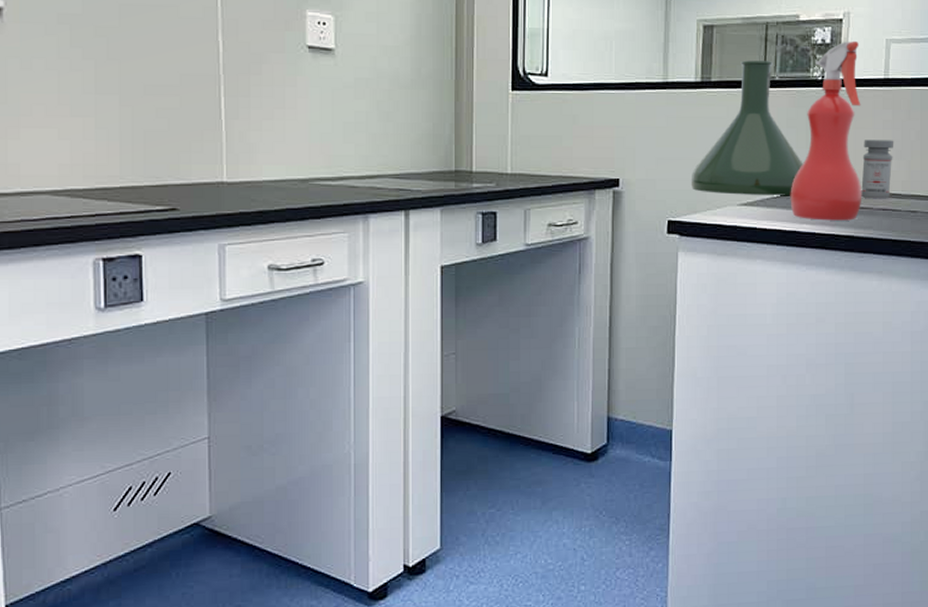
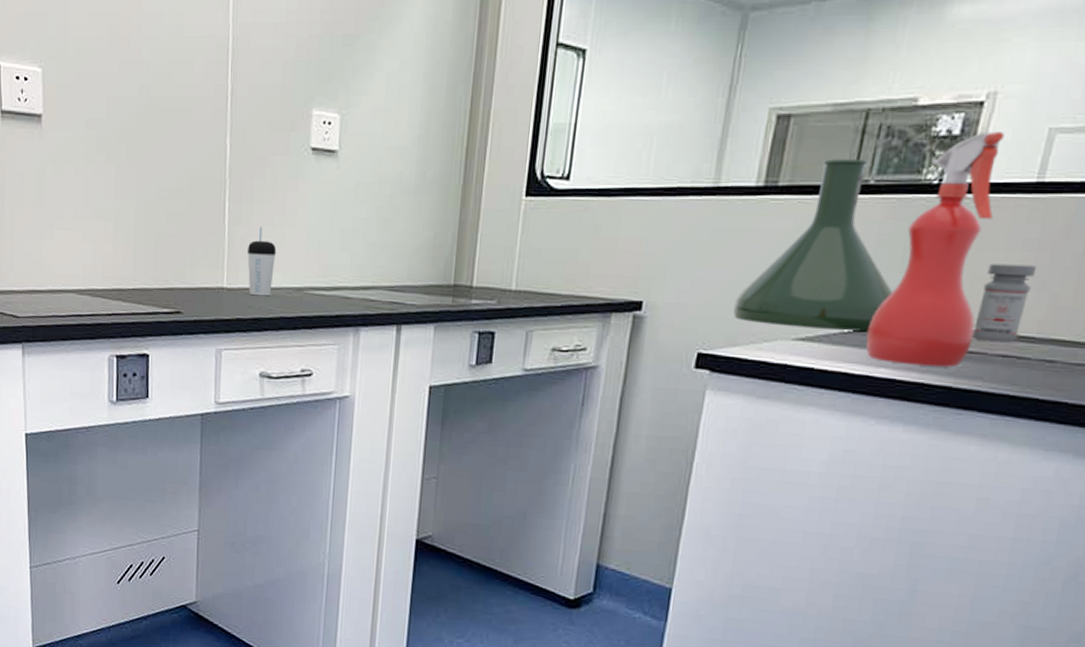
beverage cup: none [248,120,278,189] -> present [247,226,277,297]

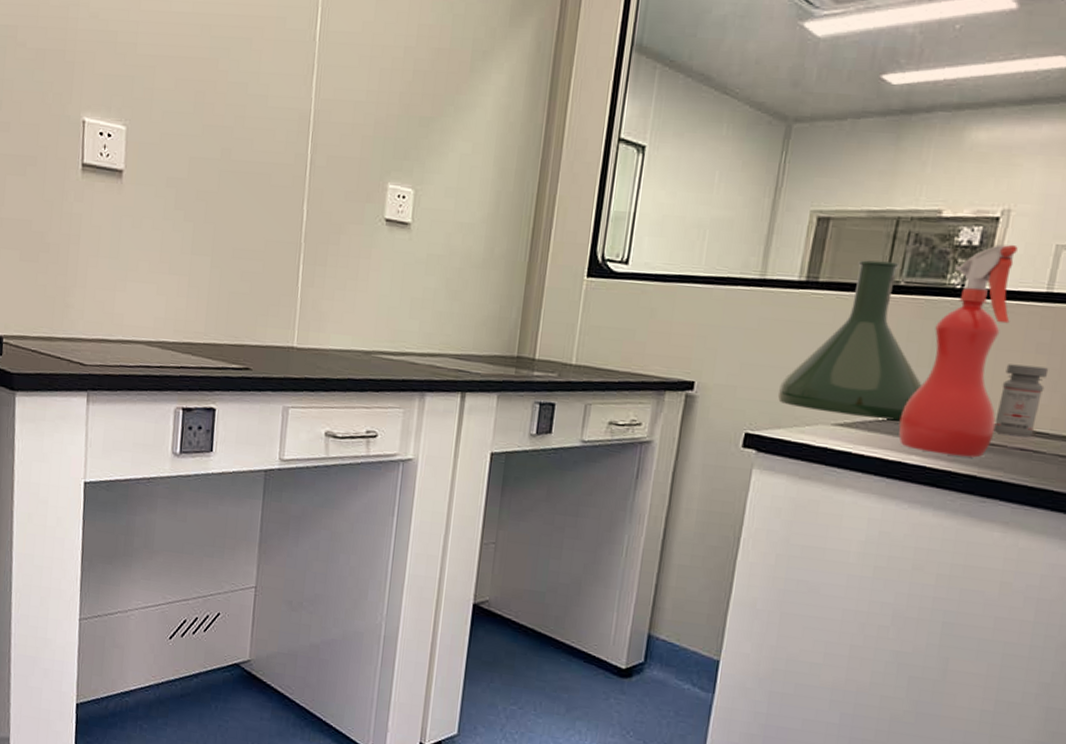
beverage cup: present [247,226,277,297] -> none [318,290,348,358]

